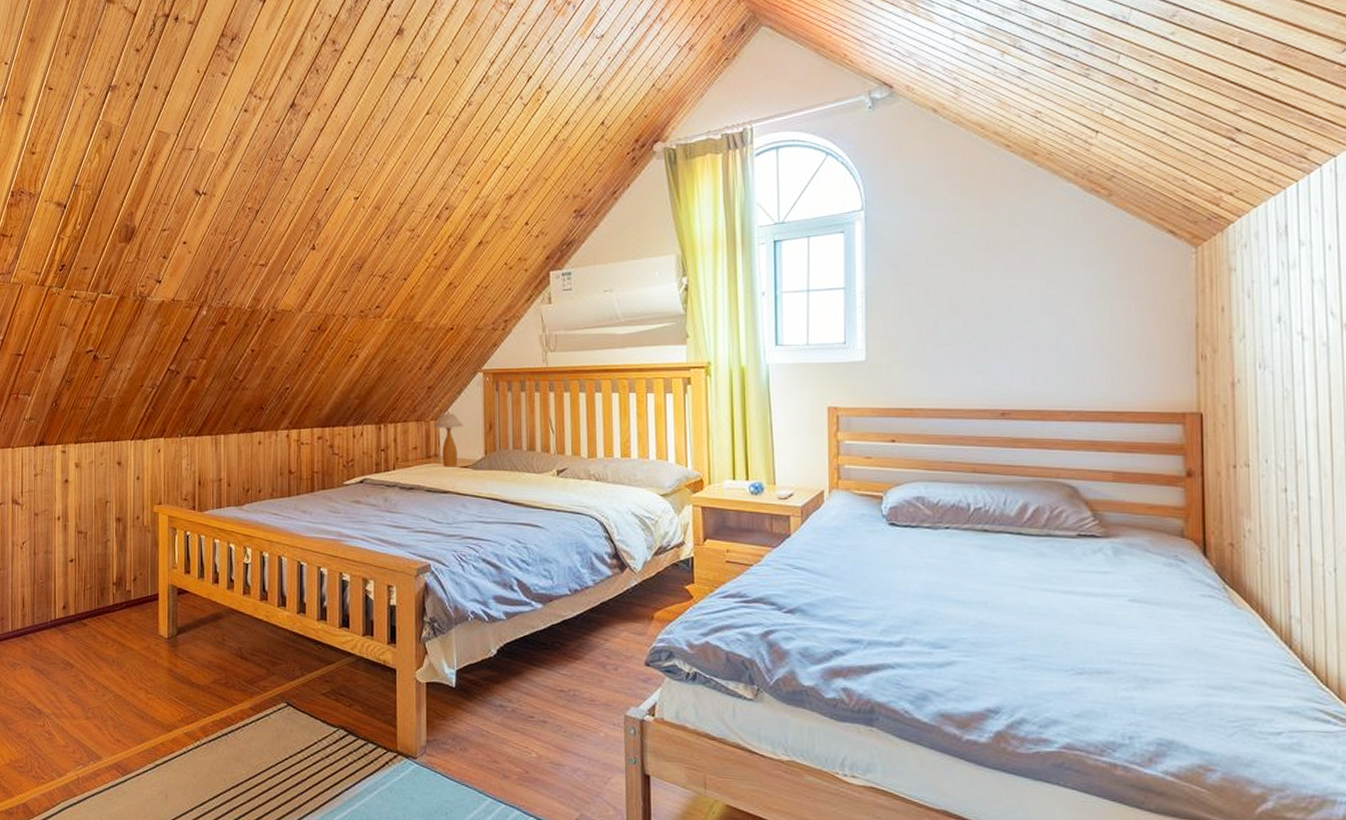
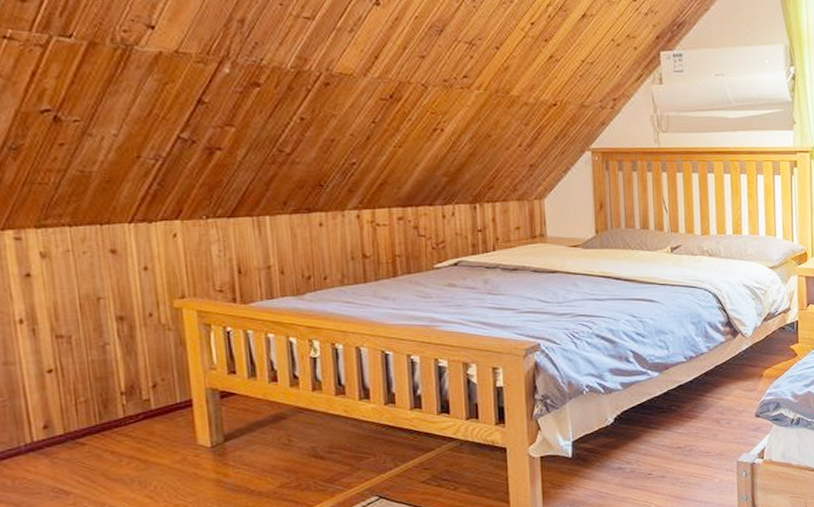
table lamp: present [433,409,465,467] -> none [538,188,573,247]

